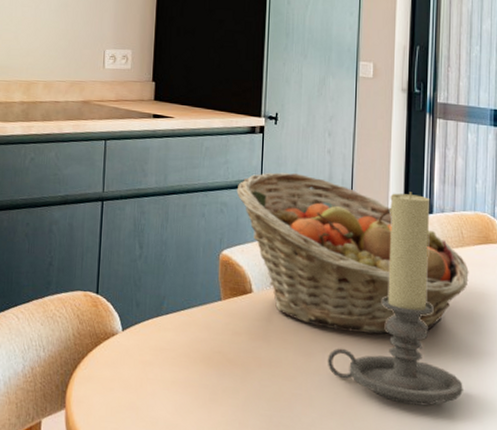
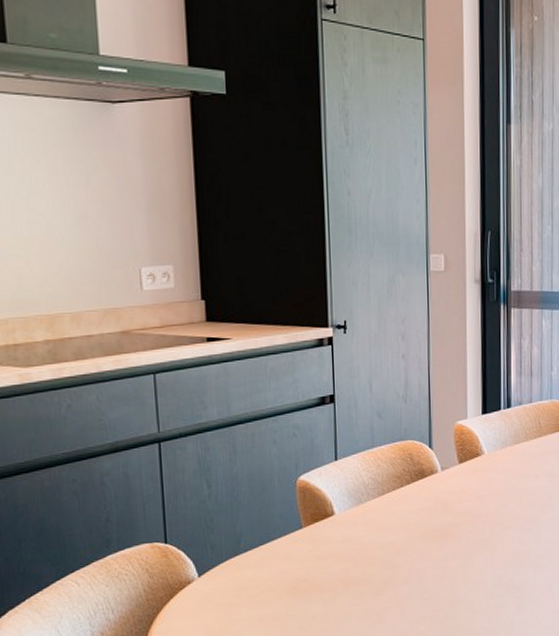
fruit basket: present [236,172,469,335] -> none [308,383,547,538]
candle holder: present [327,192,463,406] -> none [415,388,545,597]

